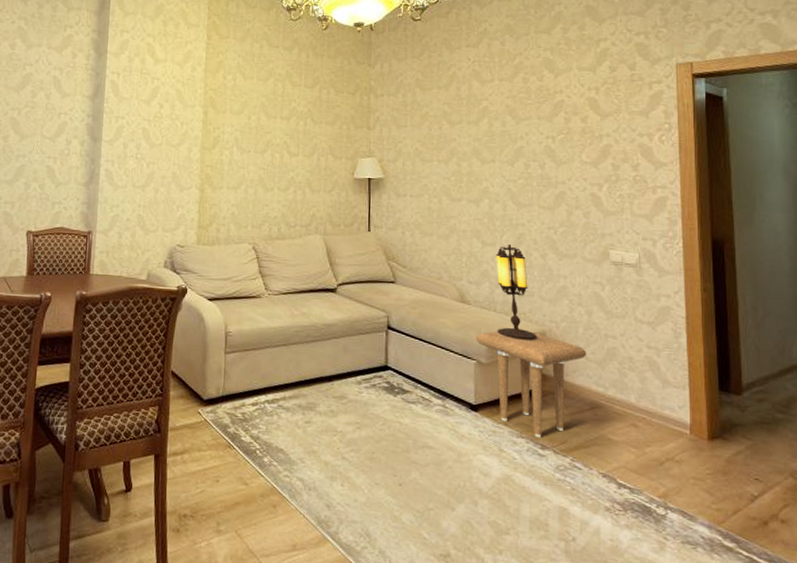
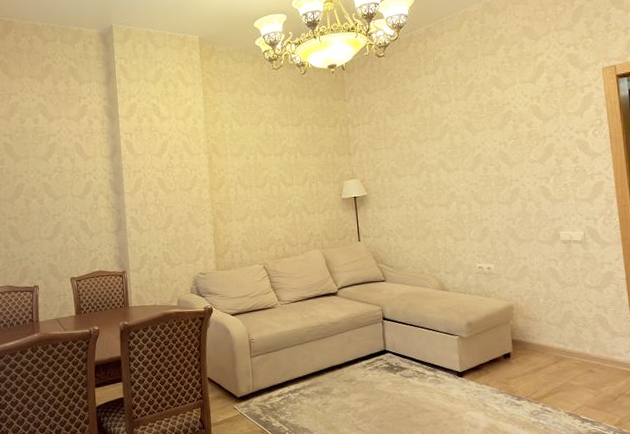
side table: present [476,328,587,437] -> none [456,305,548,391]
table lamp: present [496,245,537,339] -> none [466,237,506,314]

